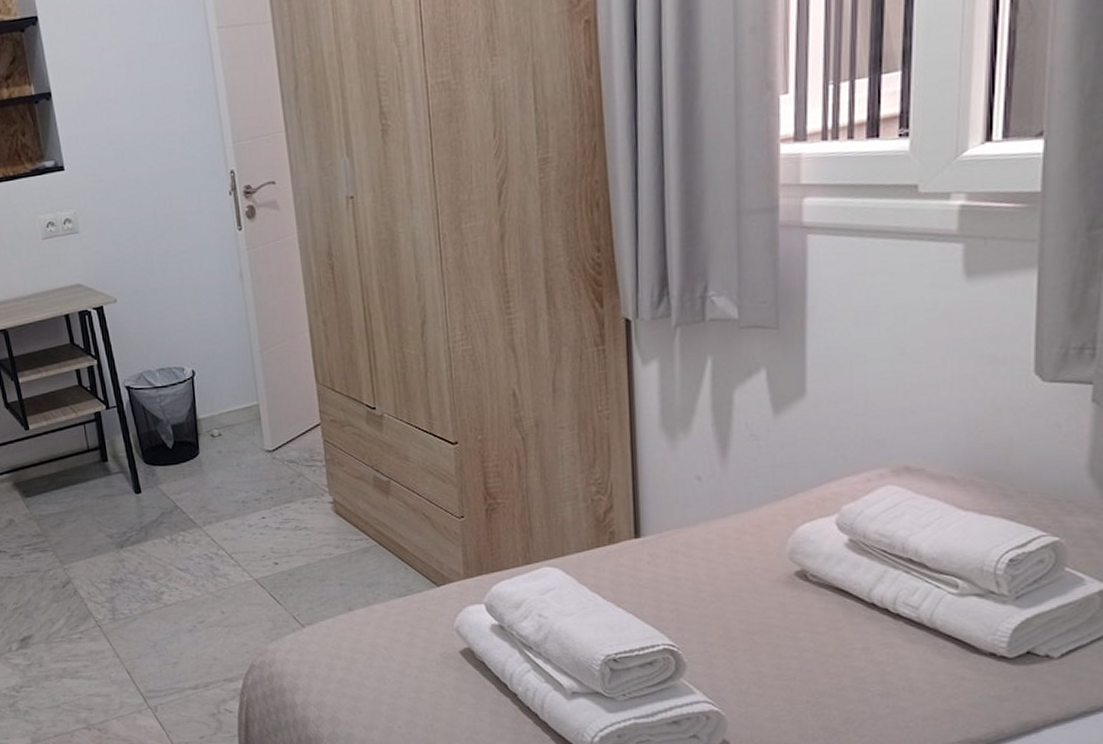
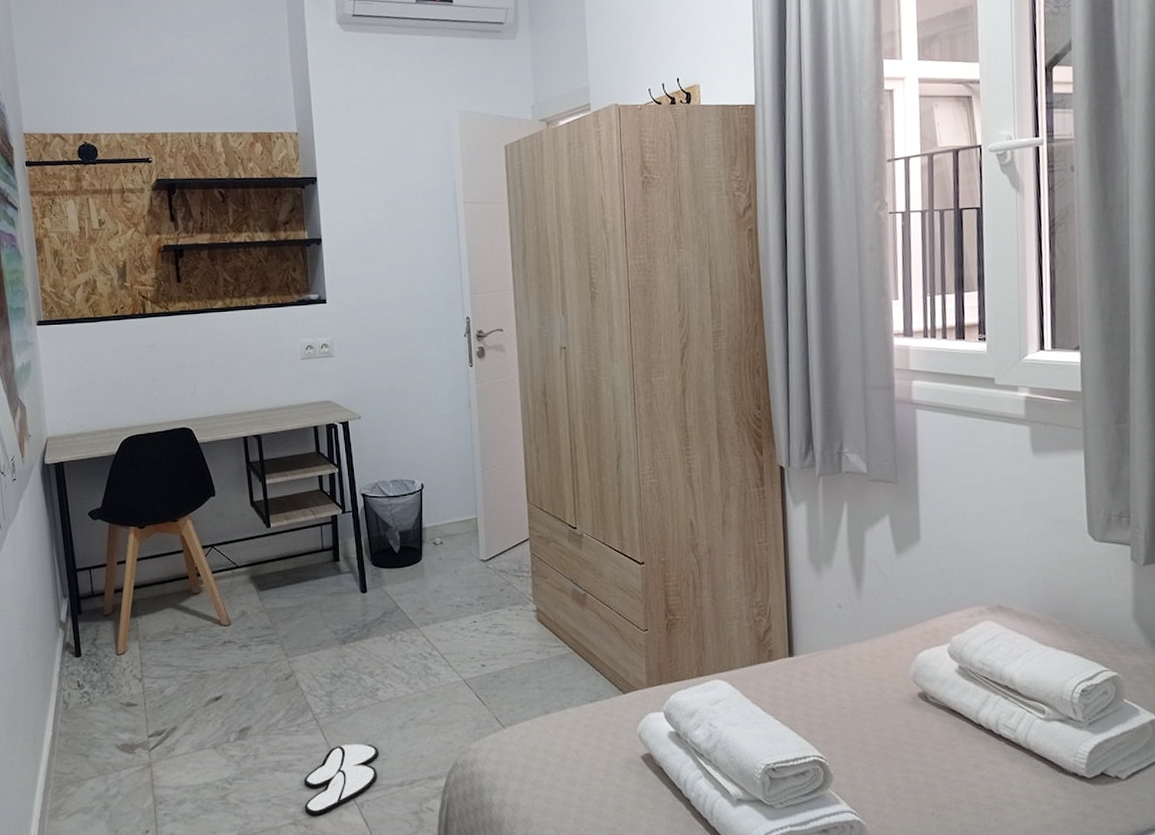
slippers: none [92,648,170,720] -> present [303,743,378,816]

